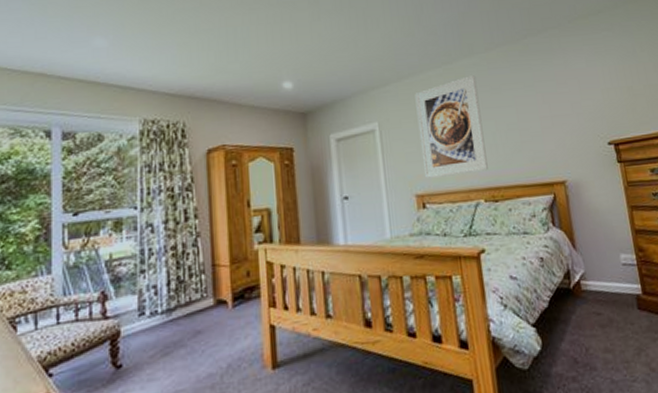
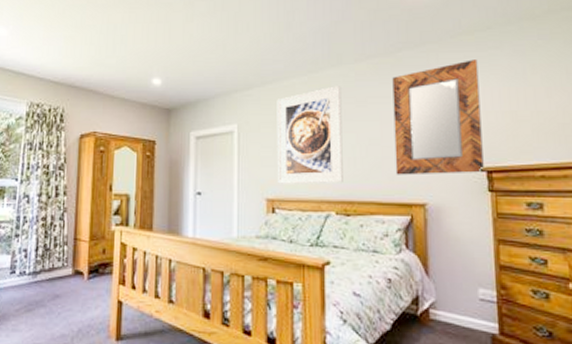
home mirror: none [521,41,611,157] -> present [392,60,484,175]

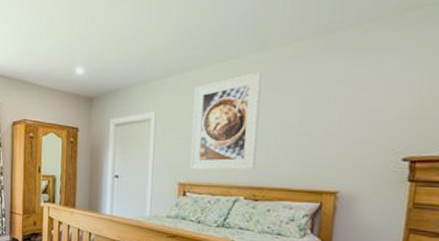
home mirror: present [392,60,484,175] -> none [310,39,422,164]

